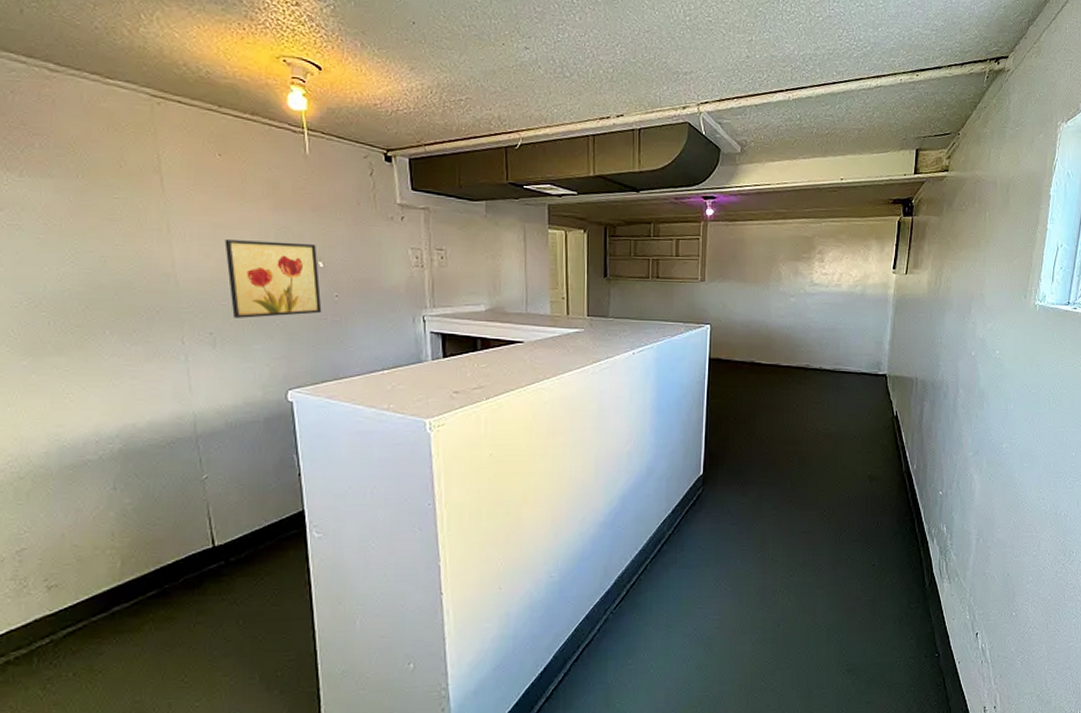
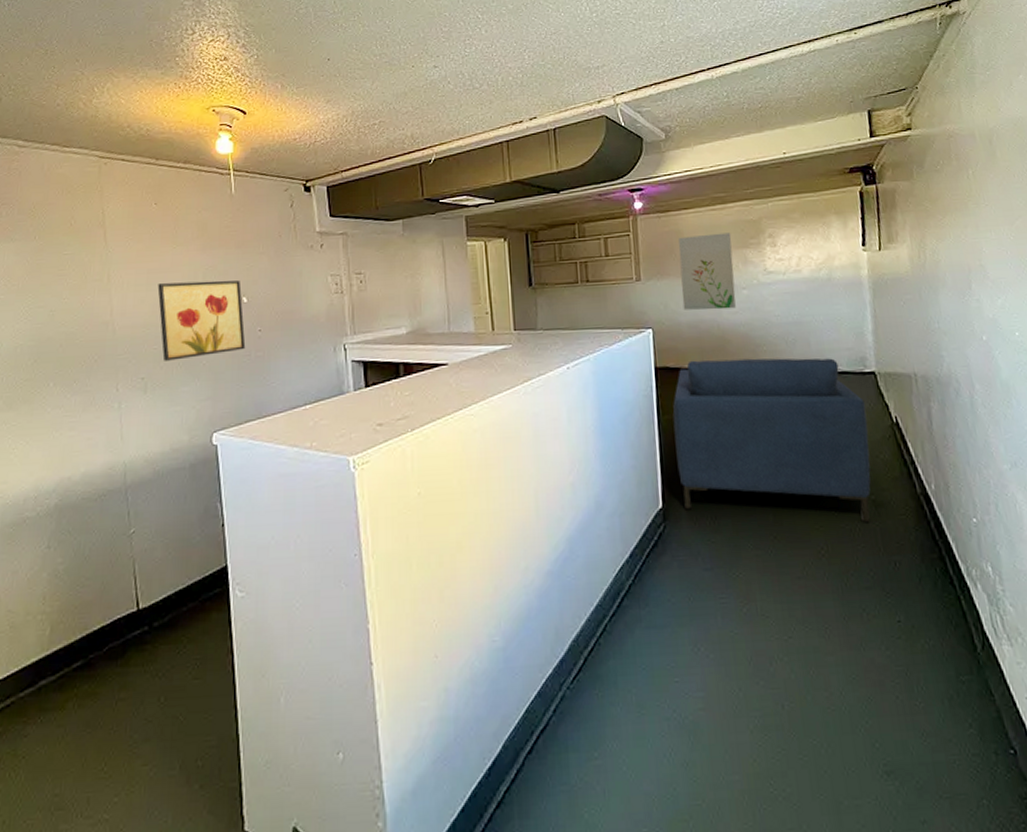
chair: none [719,354,874,492] -> present [672,358,871,523]
wall art: none [739,245,787,313] -> present [678,232,736,310]

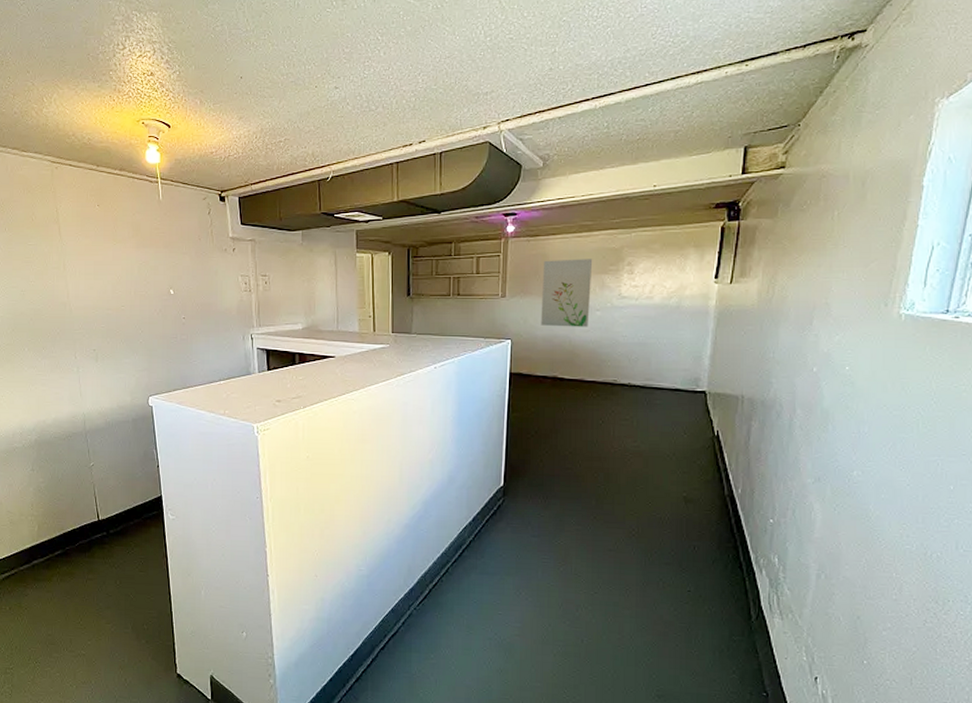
wall art: present [157,280,246,361] -> none [103,274,173,338]
chair: present [672,358,871,523] -> none [520,369,691,514]

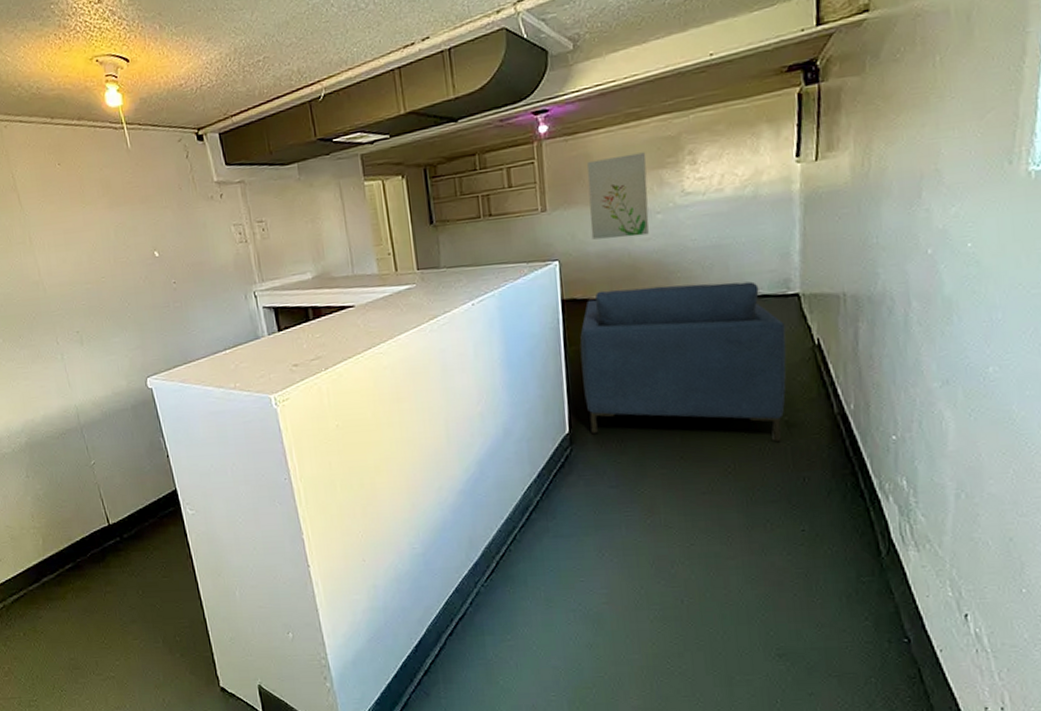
chair: none [520,369,691,514] -> present [579,281,787,443]

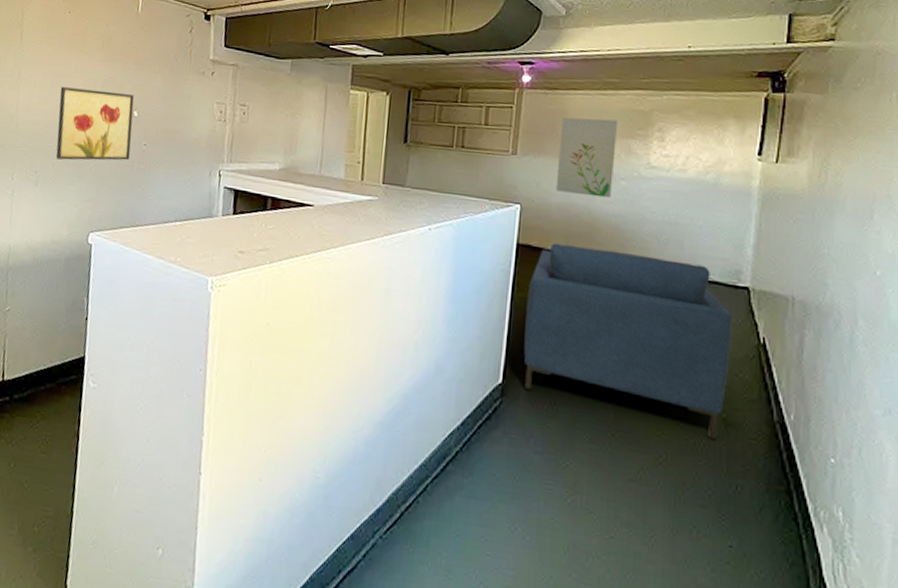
wall art: none [75,235,164,315] -> present [56,87,134,161]

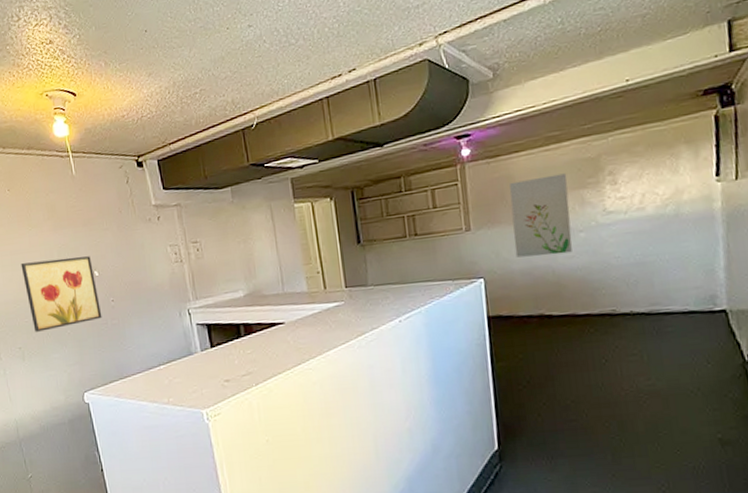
chair: present [523,242,732,441] -> none [506,298,718,461]

